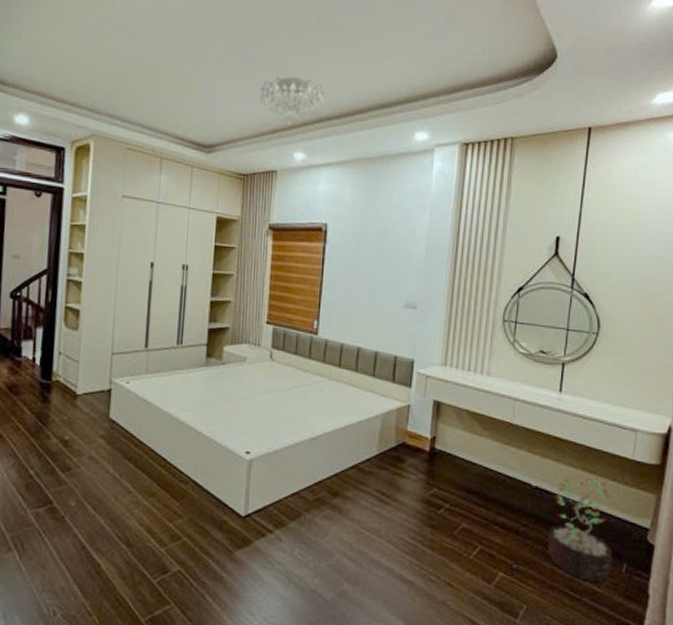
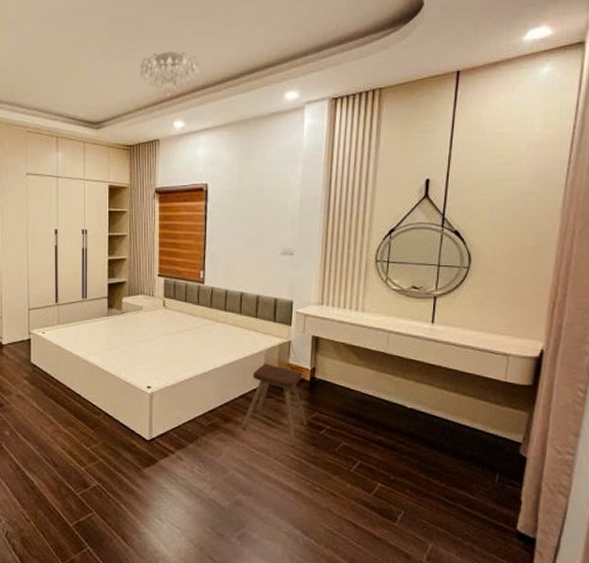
music stool: none [351,430,425,529] -> present [241,364,307,448]
decorative plant: present [547,478,612,582] -> none [422,399,485,491]

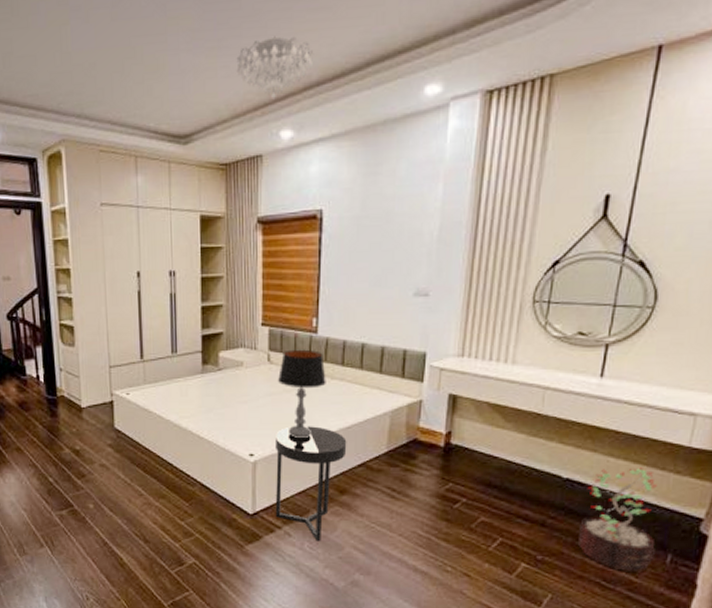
side table: none [168,362,230,465] -> present [274,426,347,542]
table lamp: none [172,297,212,373] -> present [278,349,326,439]
music stool: present [241,364,307,448] -> none [360,427,439,523]
decorative plant: none [422,399,485,491] -> present [577,468,657,573]

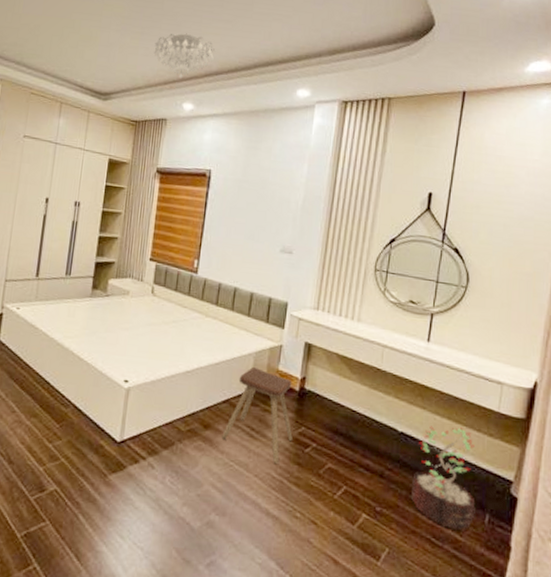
side table: present [274,426,347,542] -> none [141,358,215,477]
table lamp: present [278,349,326,439] -> none [159,285,202,371]
music stool: none [360,427,439,523] -> present [221,367,293,465]

